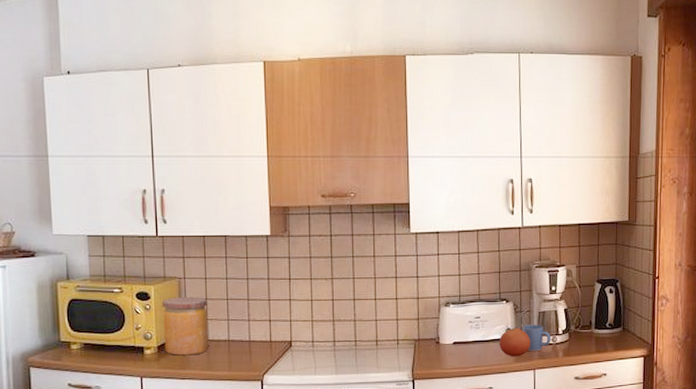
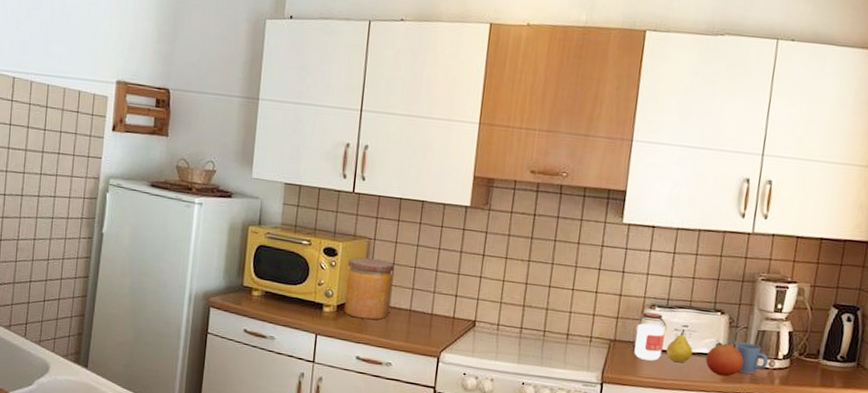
jar: none [435,310,462,353] -> present [634,312,667,361]
fruit: none [464,320,487,351] -> present [666,328,693,363]

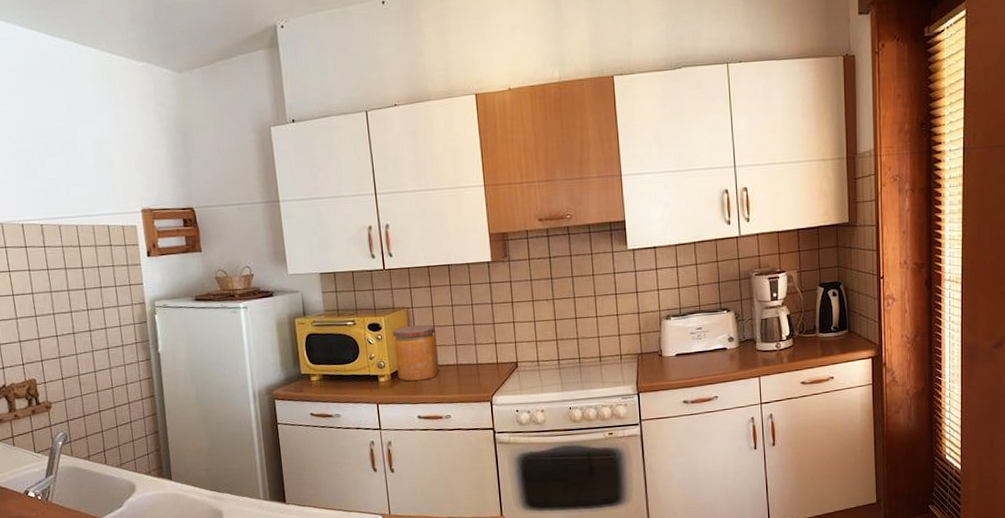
jar: present [634,312,667,361] -> none [657,322,684,365]
fruit: present [666,328,693,363] -> none [687,331,710,362]
fruit: present [706,343,744,377] -> none [722,335,754,365]
mug: present [735,342,769,375] -> none [744,331,775,360]

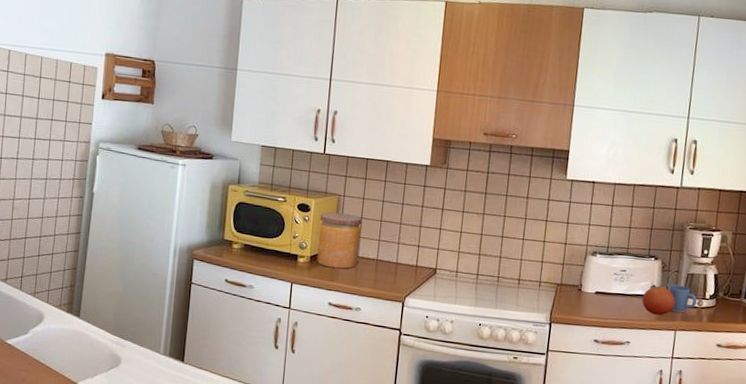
fruit: none [722,335,754,365] -> present [642,285,675,315]
mug: none [744,331,775,360] -> present [667,284,697,313]

